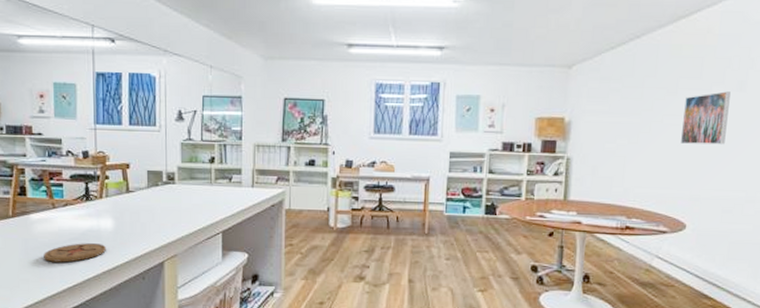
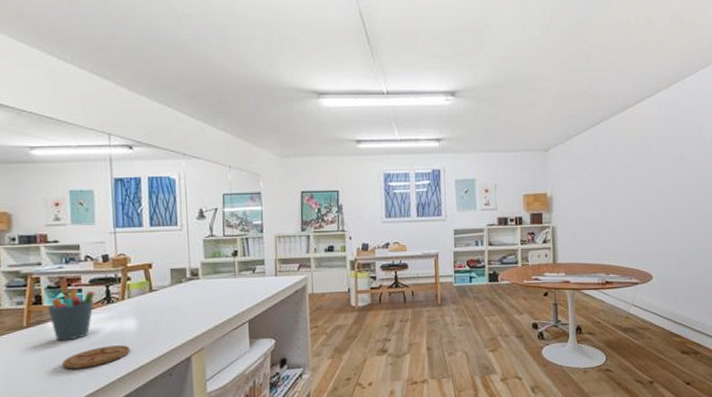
pen holder: none [29,180,75,234] -> present [45,288,95,341]
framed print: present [681,91,731,145] -> none [640,164,674,208]

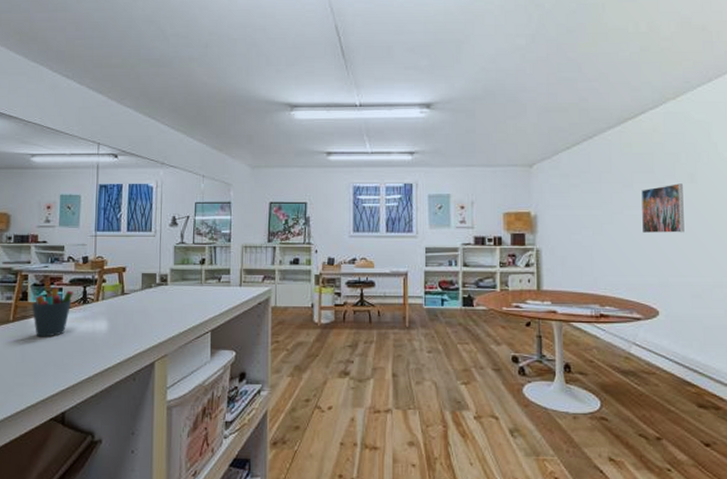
coaster: present [62,345,130,369] -> none [39,345,99,365]
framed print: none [640,164,674,208] -> present [641,183,684,233]

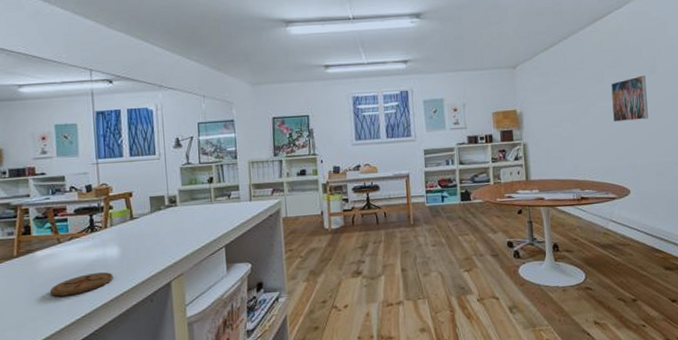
pen holder: present [31,286,73,337] -> none [34,218,80,270]
coaster: none [39,345,99,365] -> present [50,272,113,297]

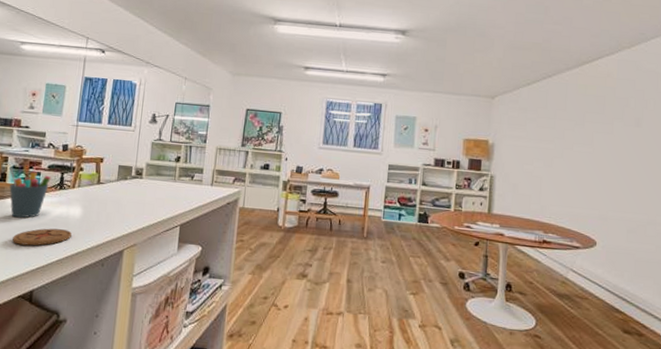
pen holder: none [34,218,80,270] -> present [9,168,51,218]
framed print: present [611,75,648,122] -> none [589,126,629,172]

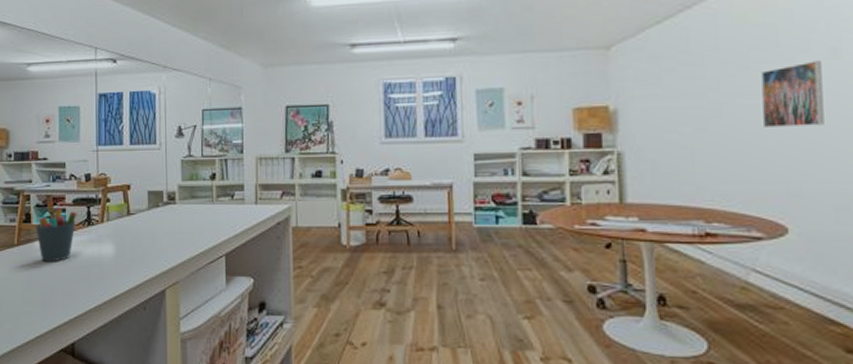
coaster: present [12,228,72,246] -> none [46,271,107,293]
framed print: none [589,126,629,172] -> present [761,61,824,127]

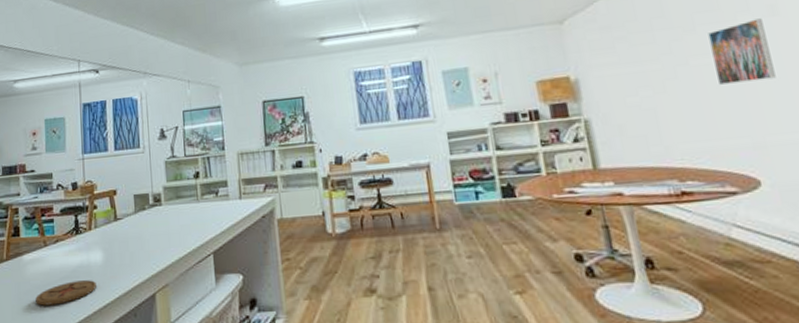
pen holder: present [34,207,77,262] -> none [23,219,65,275]
coaster: none [46,271,107,293] -> present [36,280,96,306]

